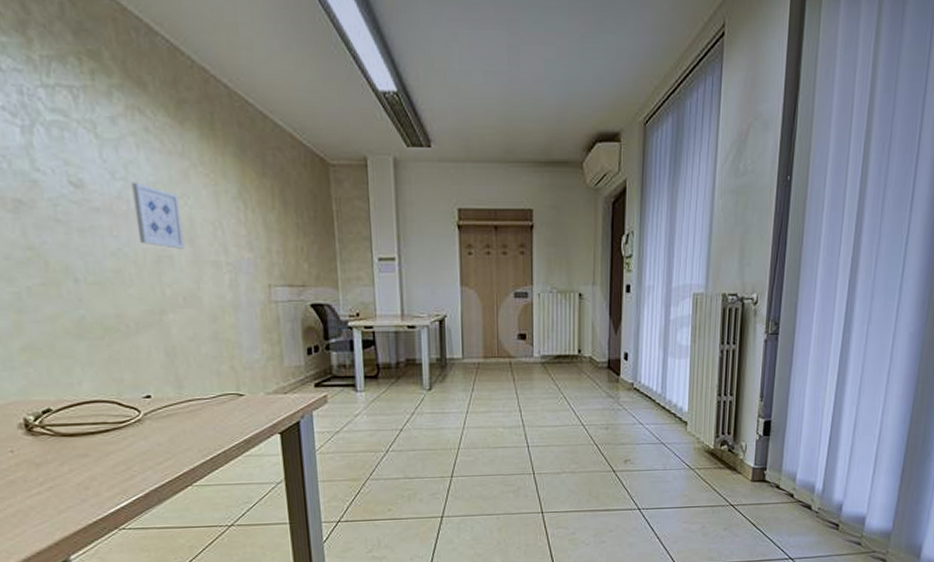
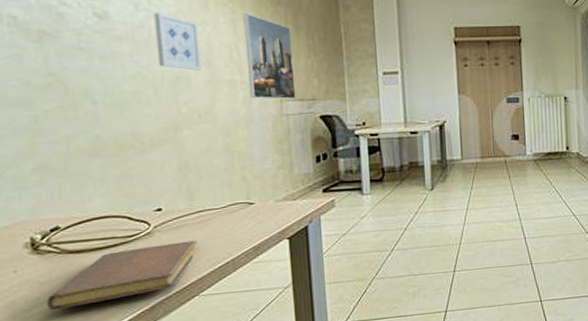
notebook: none [44,430,188,492] -> present [46,240,197,311]
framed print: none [226,186,285,284] -> present [243,13,296,99]

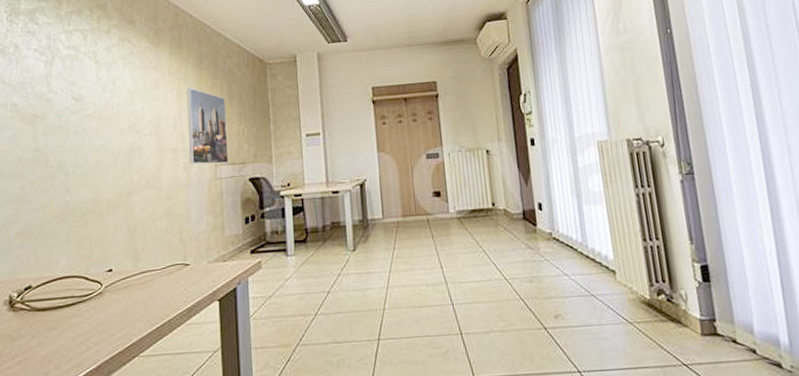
notebook: present [46,240,197,311] -> none [16,300,140,366]
wall art: present [153,12,202,71] -> none [117,92,151,141]

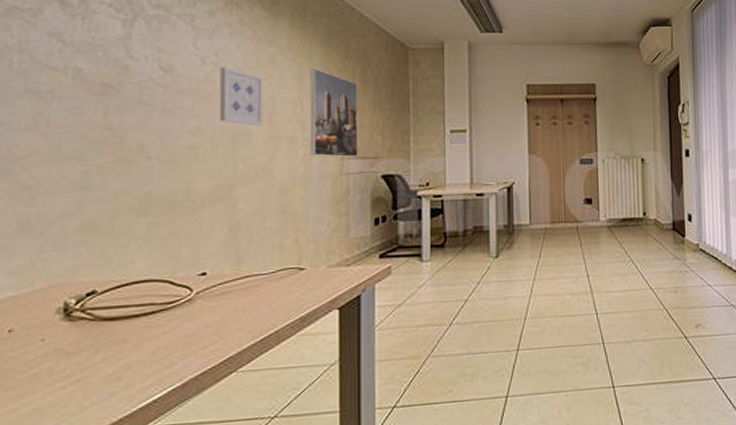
wall art: none [117,92,151,141] -> present [219,66,264,126]

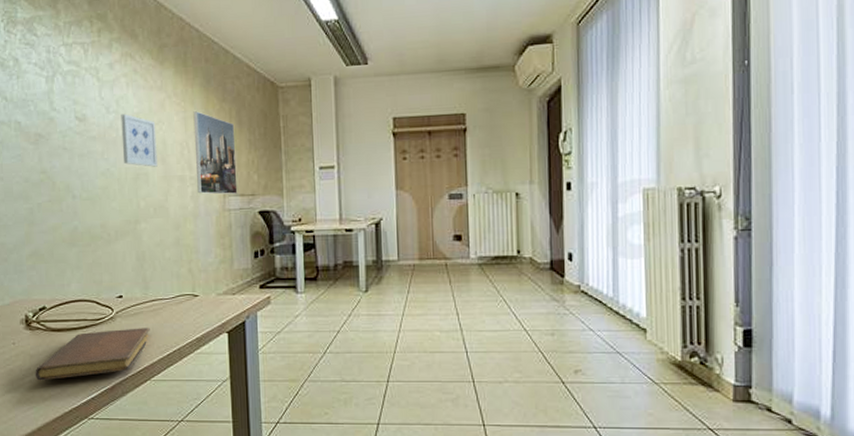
notebook: none [71,309,240,386] -> present [35,328,150,381]

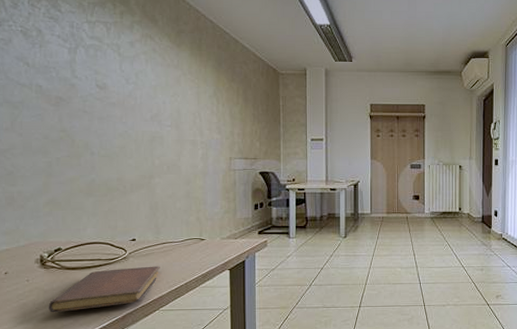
wall art: present [121,113,158,167] -> none [139,85,172,132]
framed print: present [193,111,238,195] -> none [205,88,242,157]

